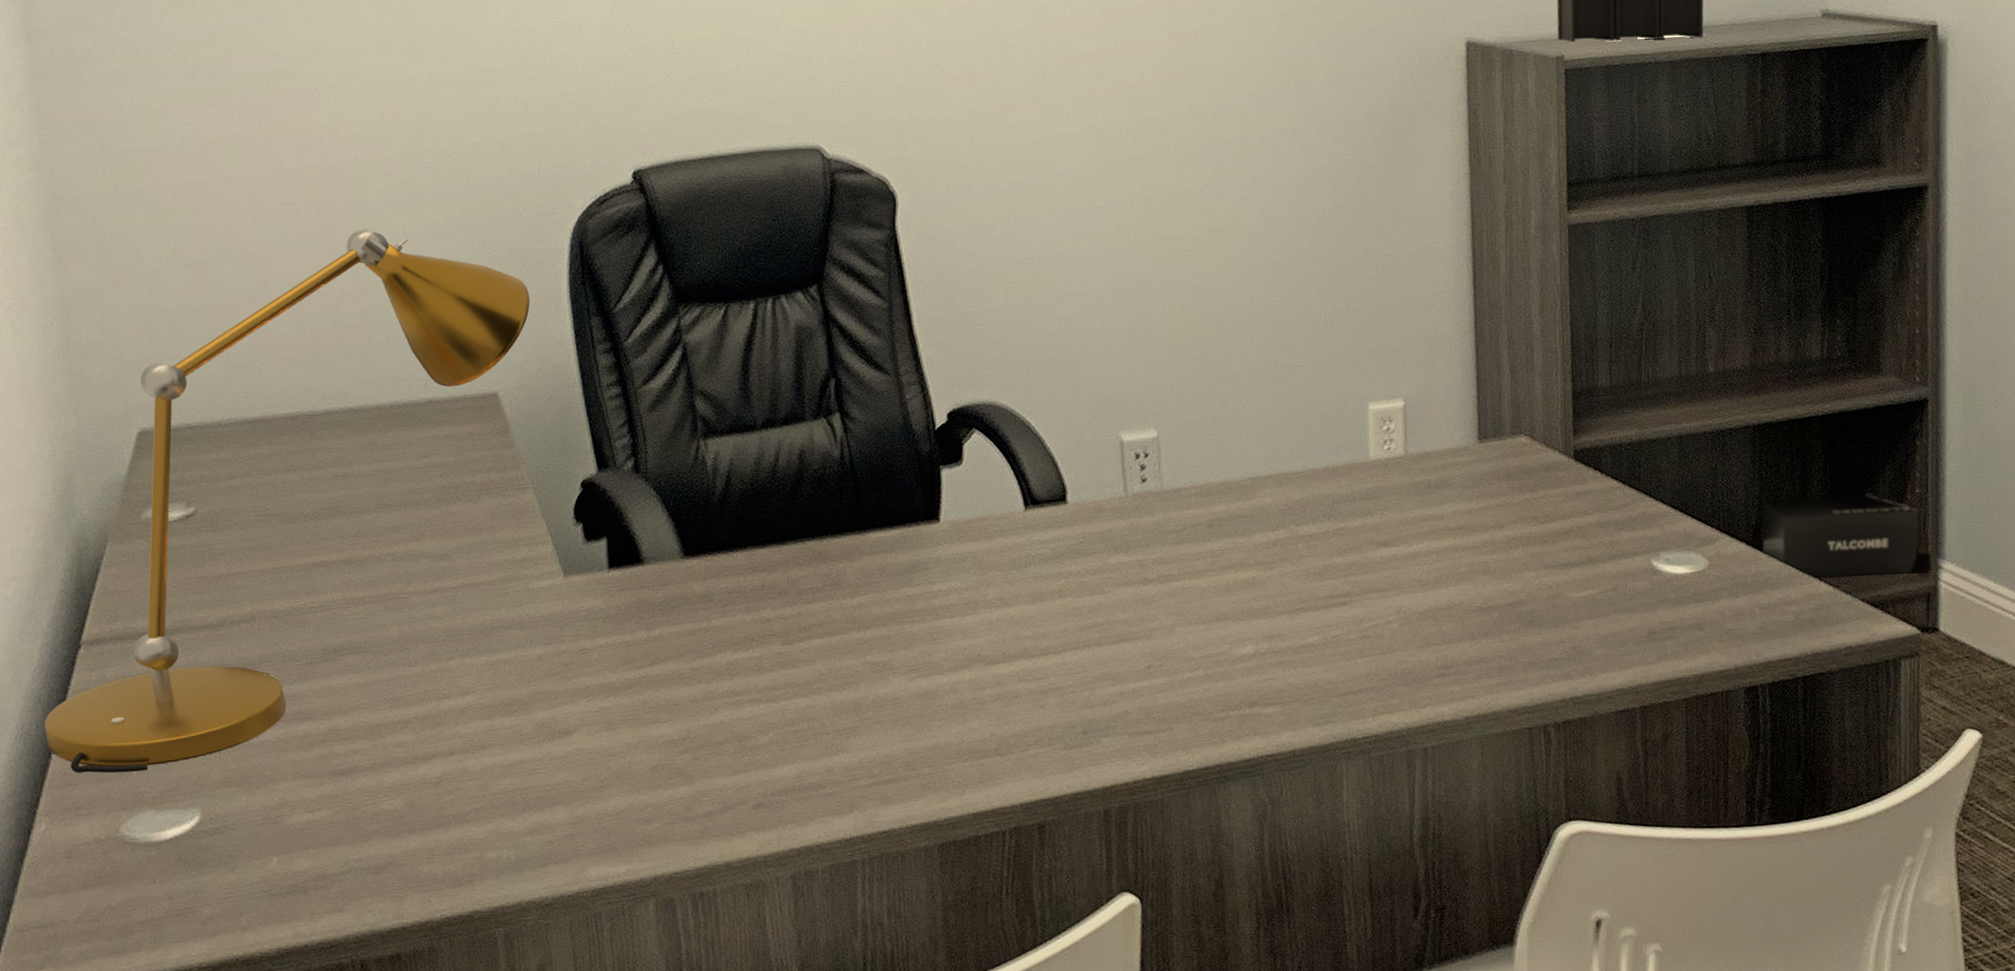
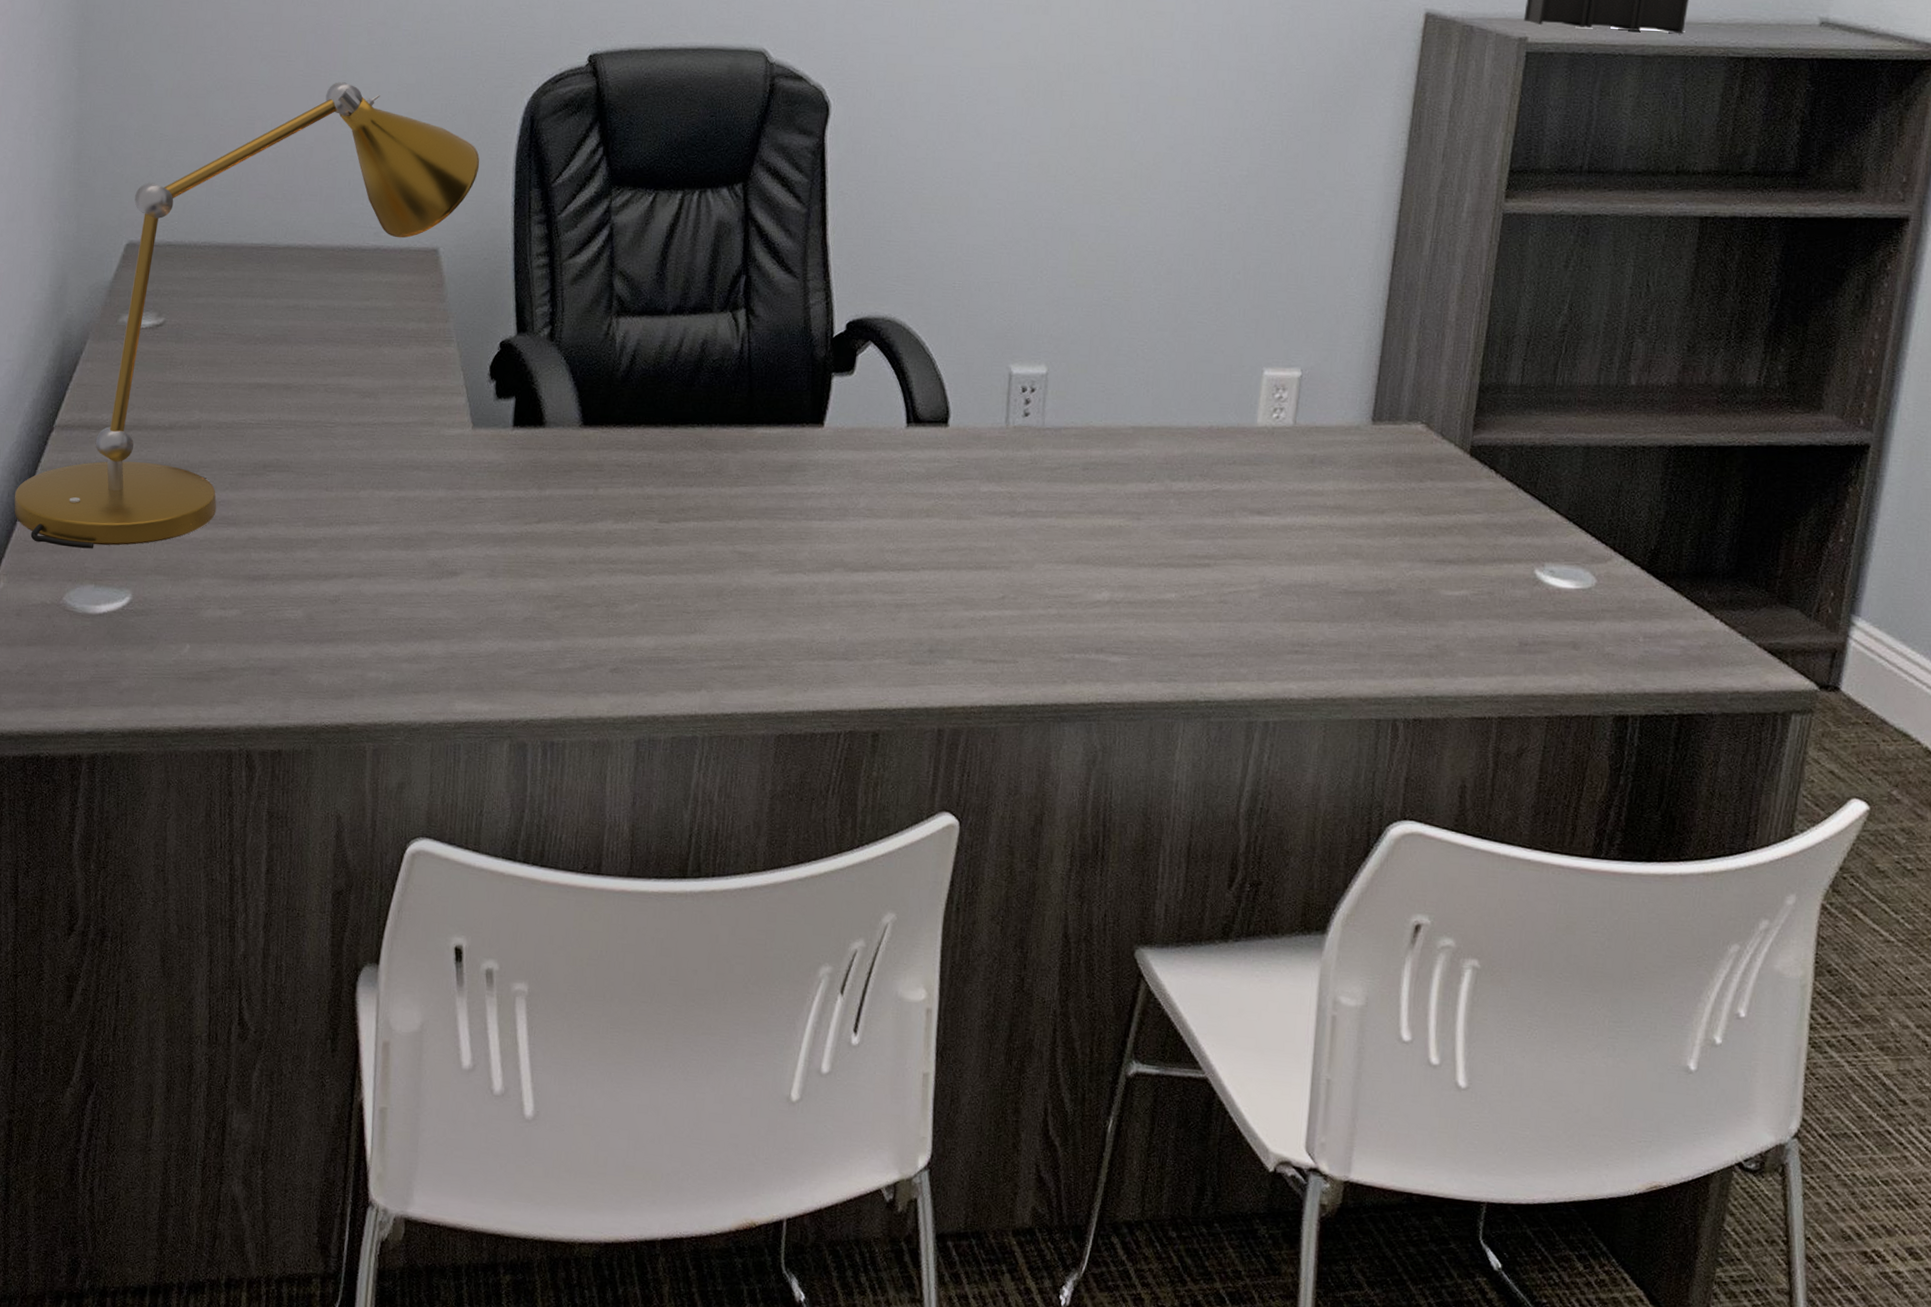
box: present [1762,493,1933,578] -> none [1657,525,1851,627]

